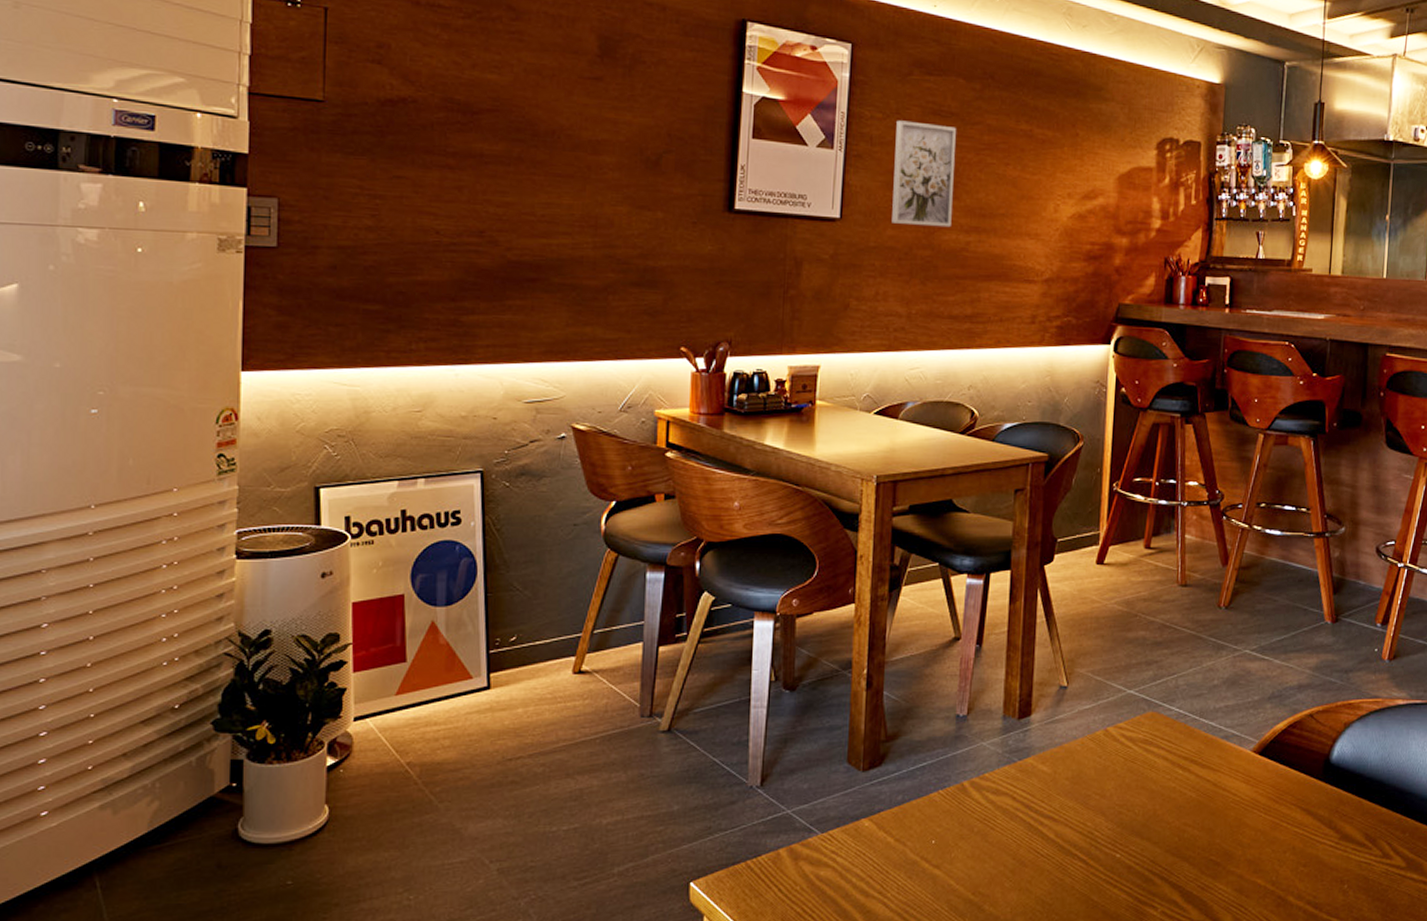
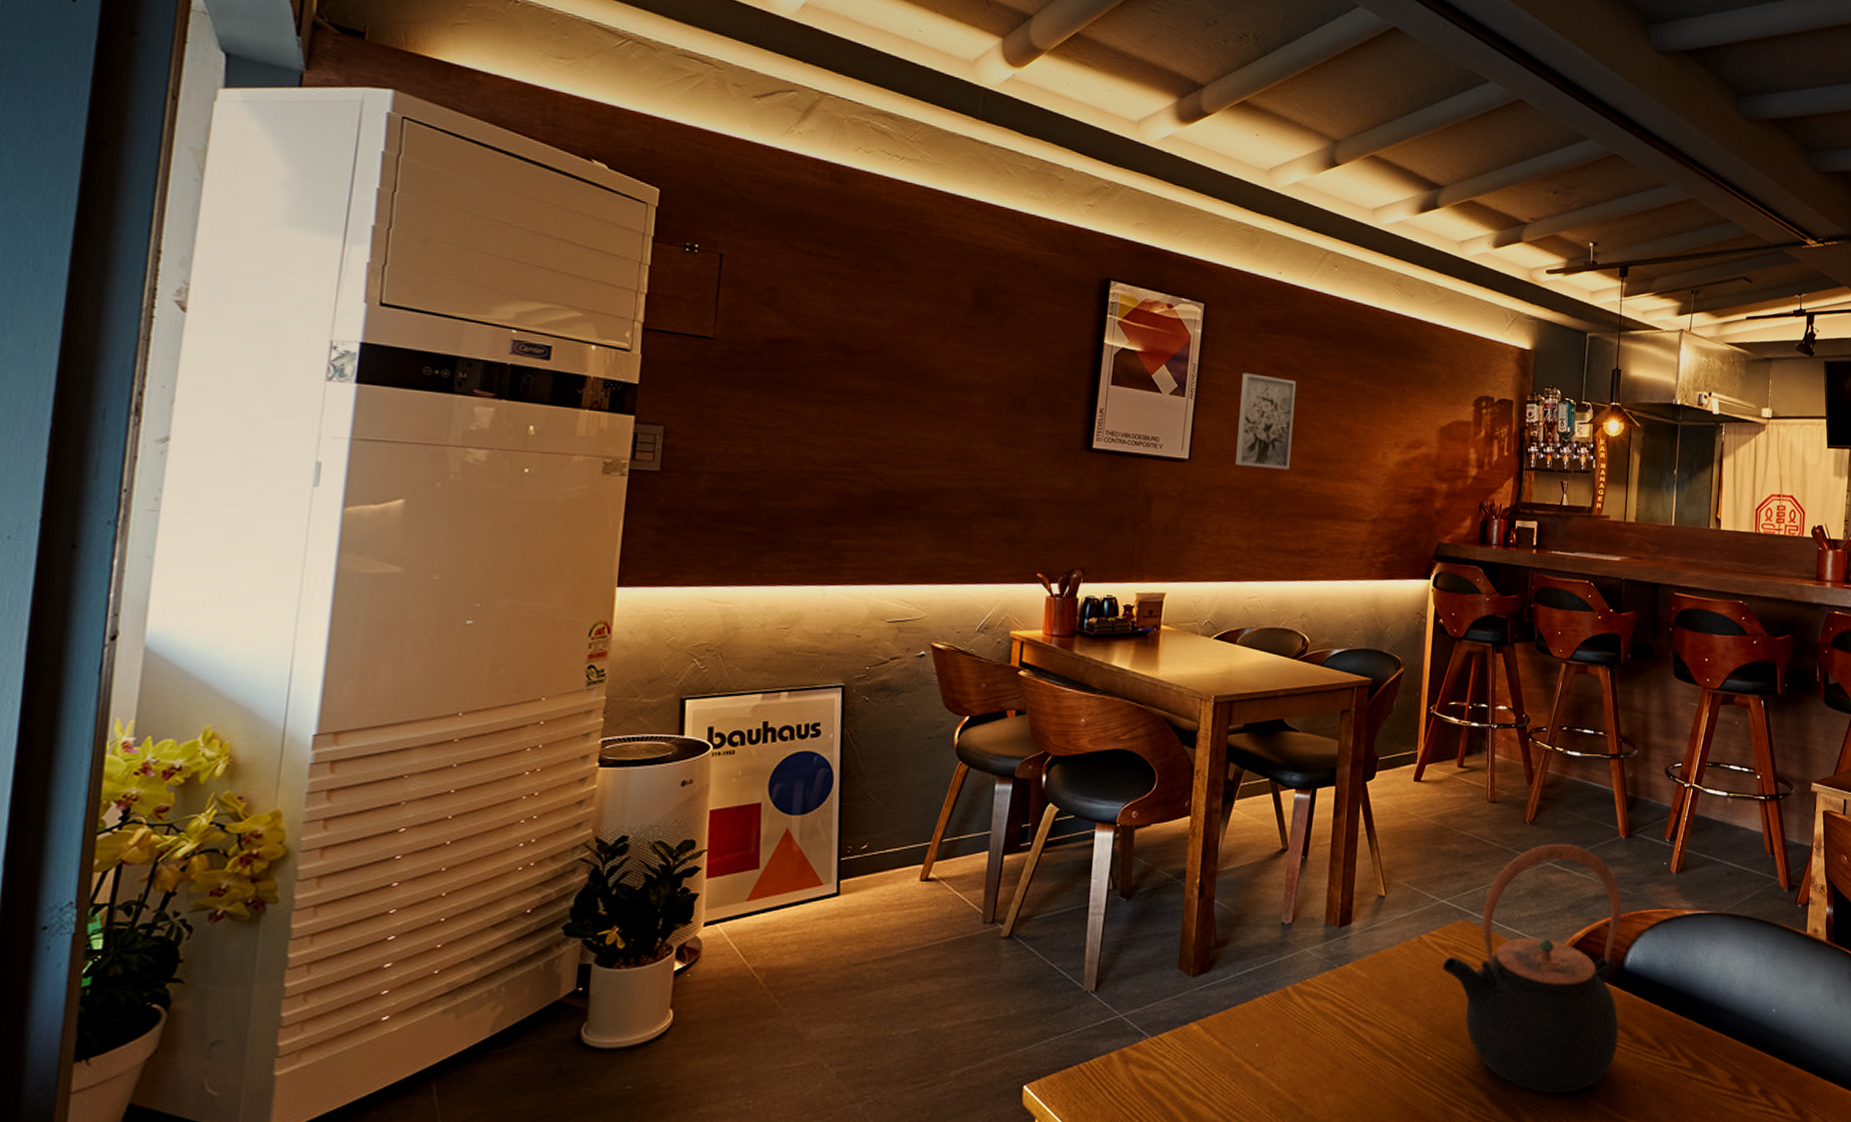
teapot: none [1130,629,1328,893] -> present [1442,843,1622,1094]

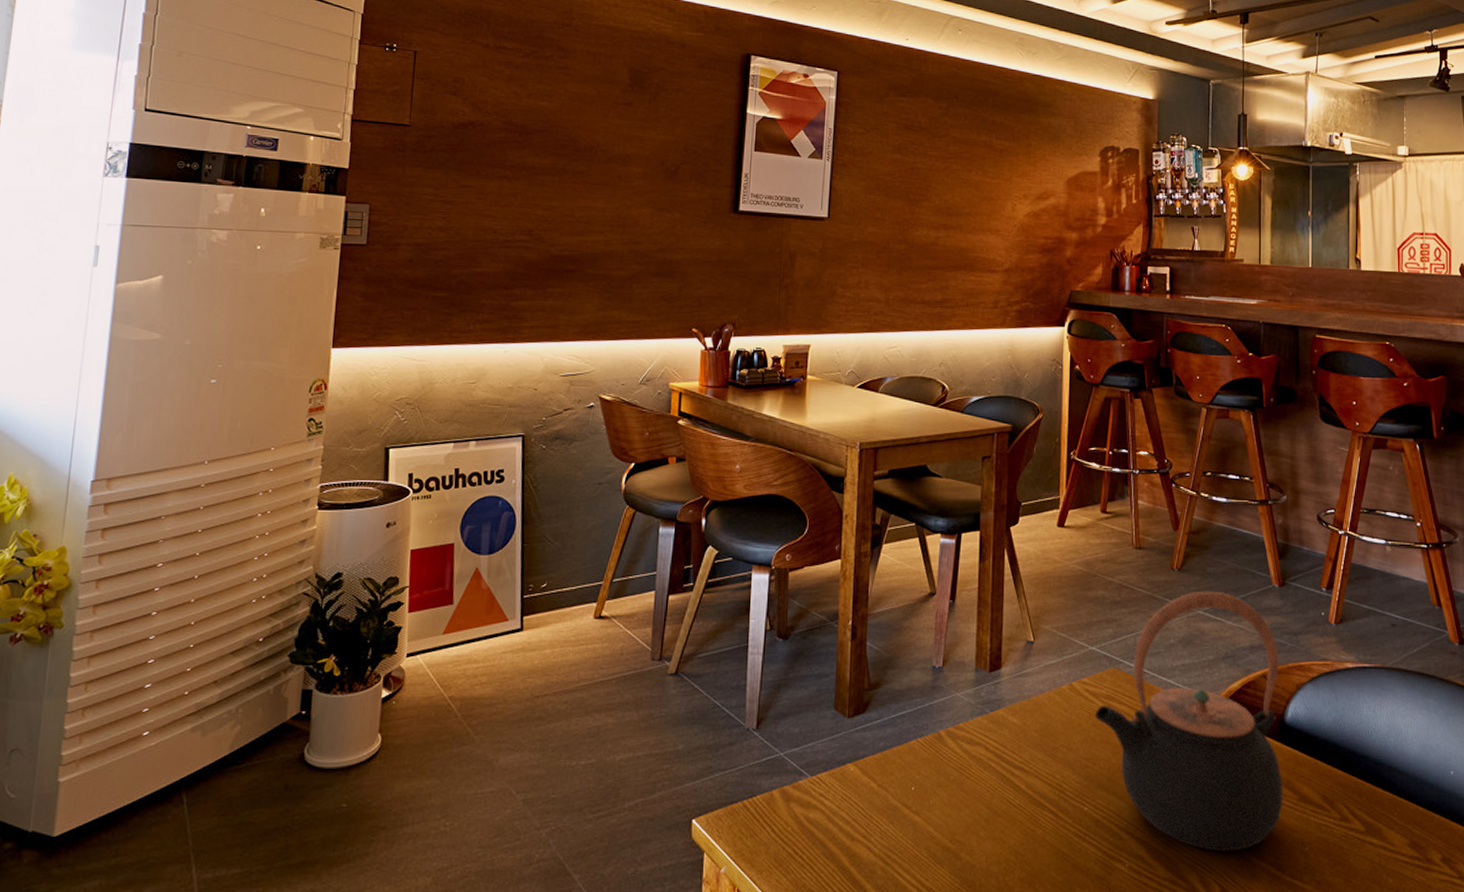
wall art: present [1235,373,1296,470] -> none [872,134,926,225]

